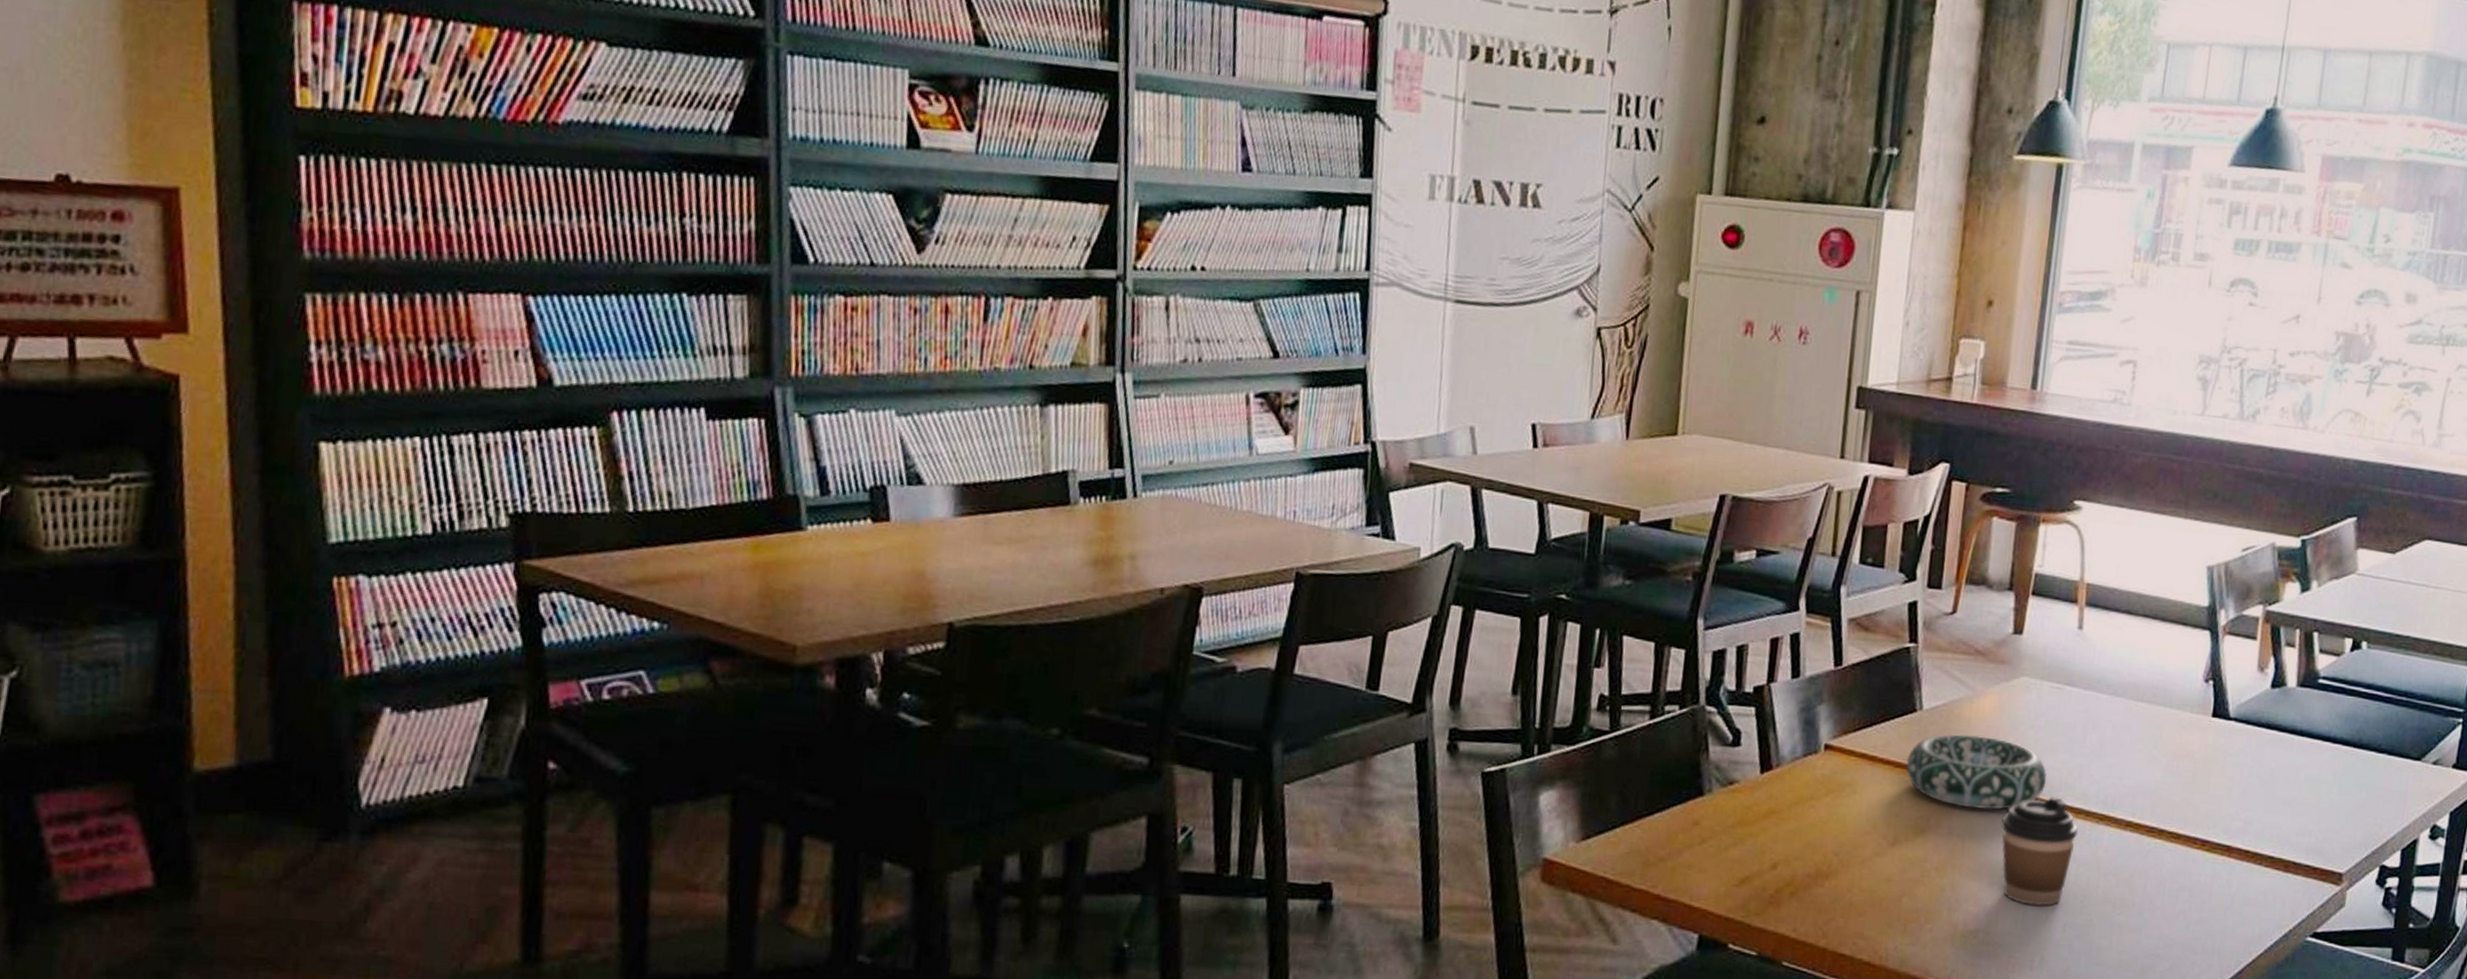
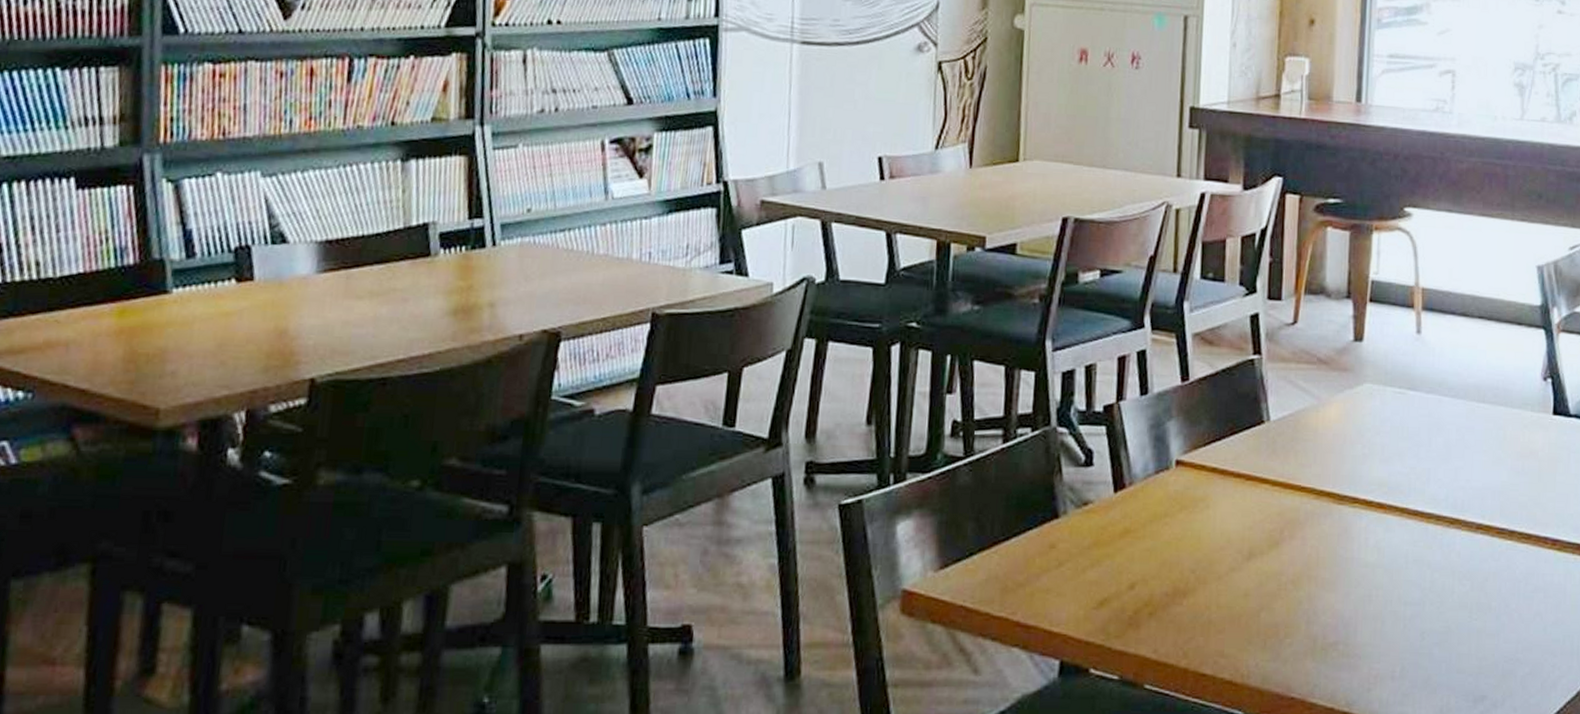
decorative bowl: present [1905,734,2047,810] -> none [1256,444,1396,519]
coffee cup: present [2001,797,2078,907] -> none [1354,502,1430,615]

